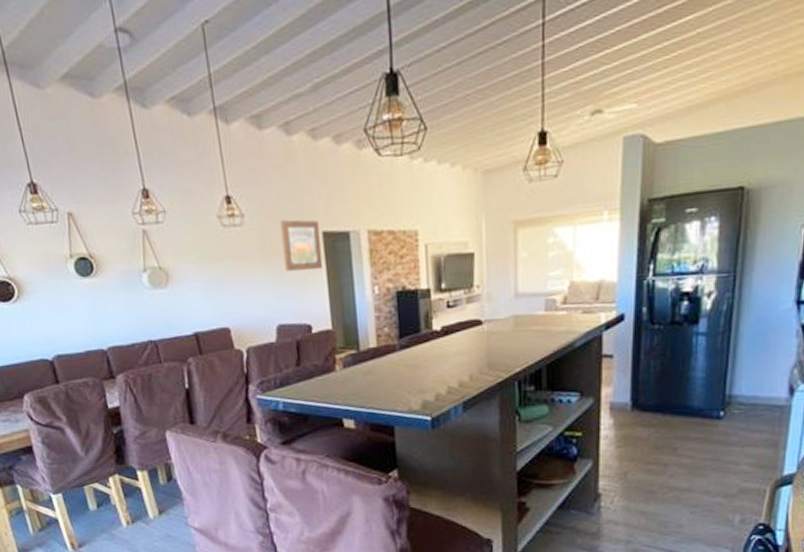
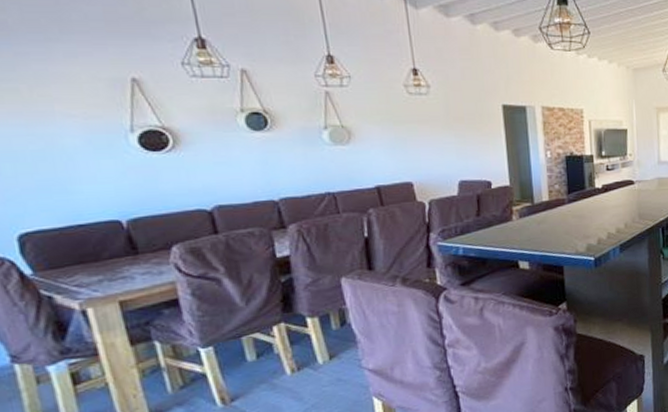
wall art: present [280,219,323,271] -> none [463,93,503,136]

